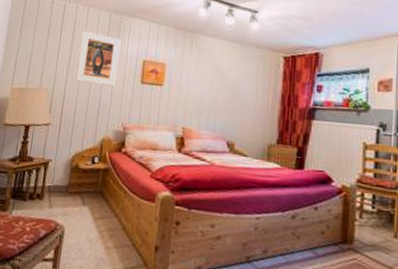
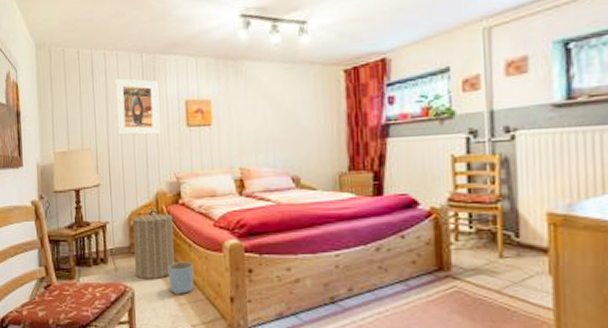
laundry hamper: none [68,152,115,221] -> present [132,208,175,280]
planter: none [99,206,126,239] -> present [168,261,194,295]

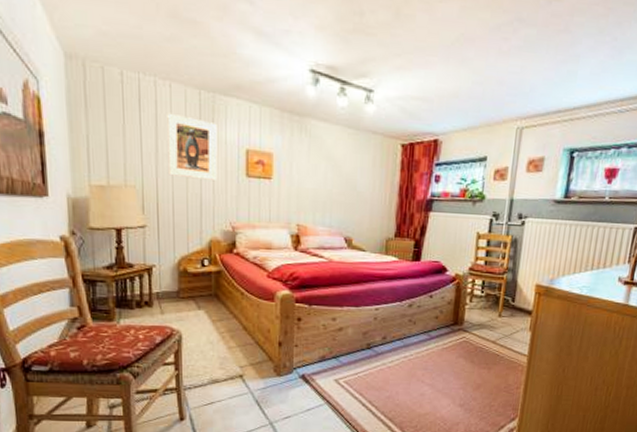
laundry hamper: present [132,208,175,280] -> none [182,255,227,324]
planter: present [168,261,194,295] -> none [218,308,244,339]

